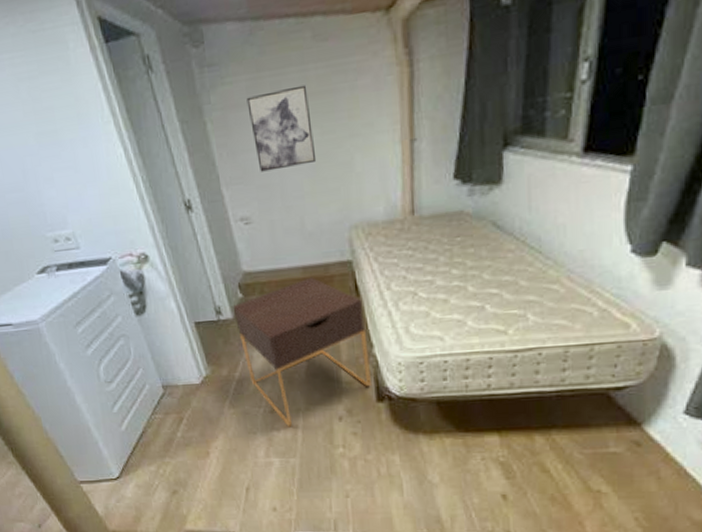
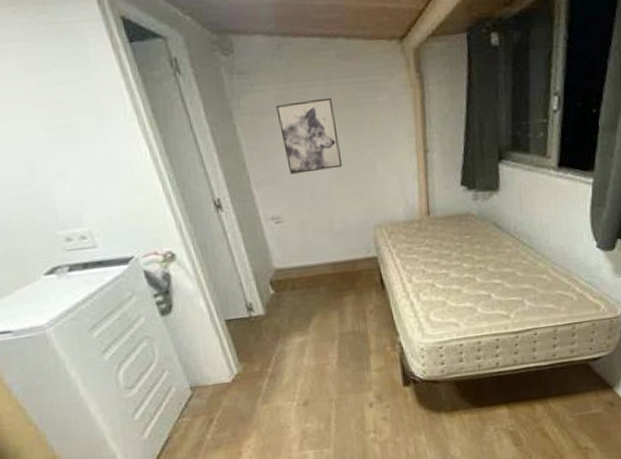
nightstand: present [232,277,371,428] -> none [264,272,398,419]

